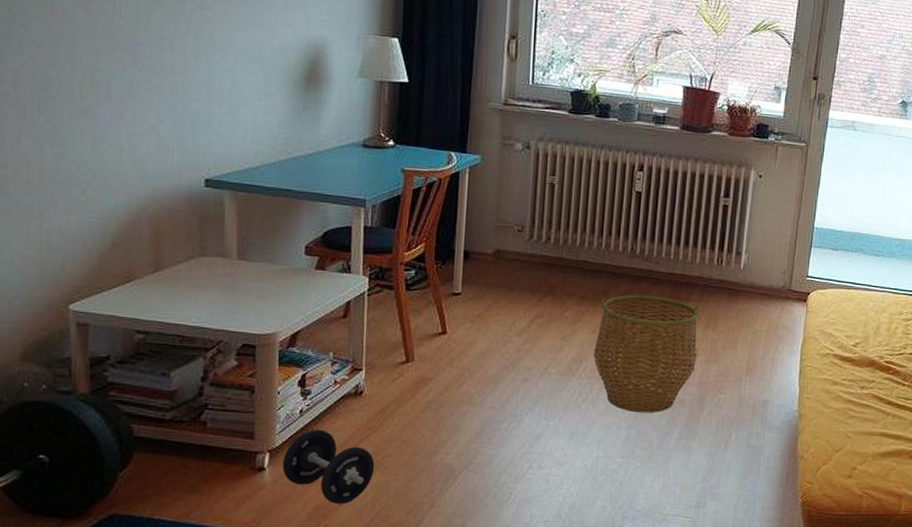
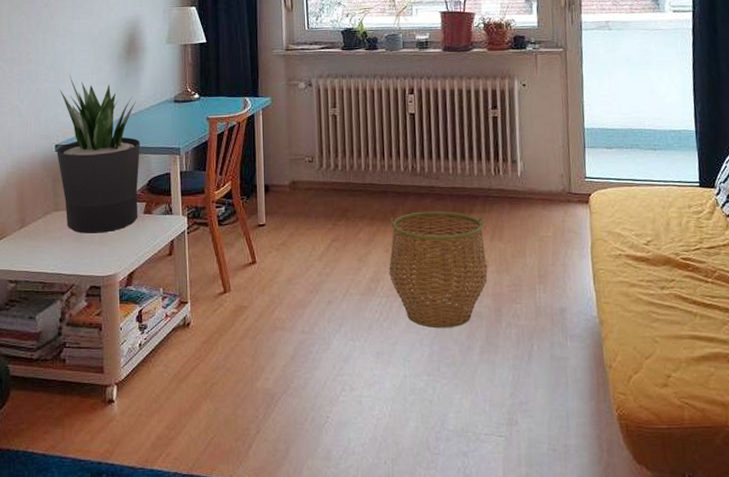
planter: none [206,97,316,286] -> present [57,74,140,234]
dumbbell: present [283,429,375,504] -> none [128,361,205,433]

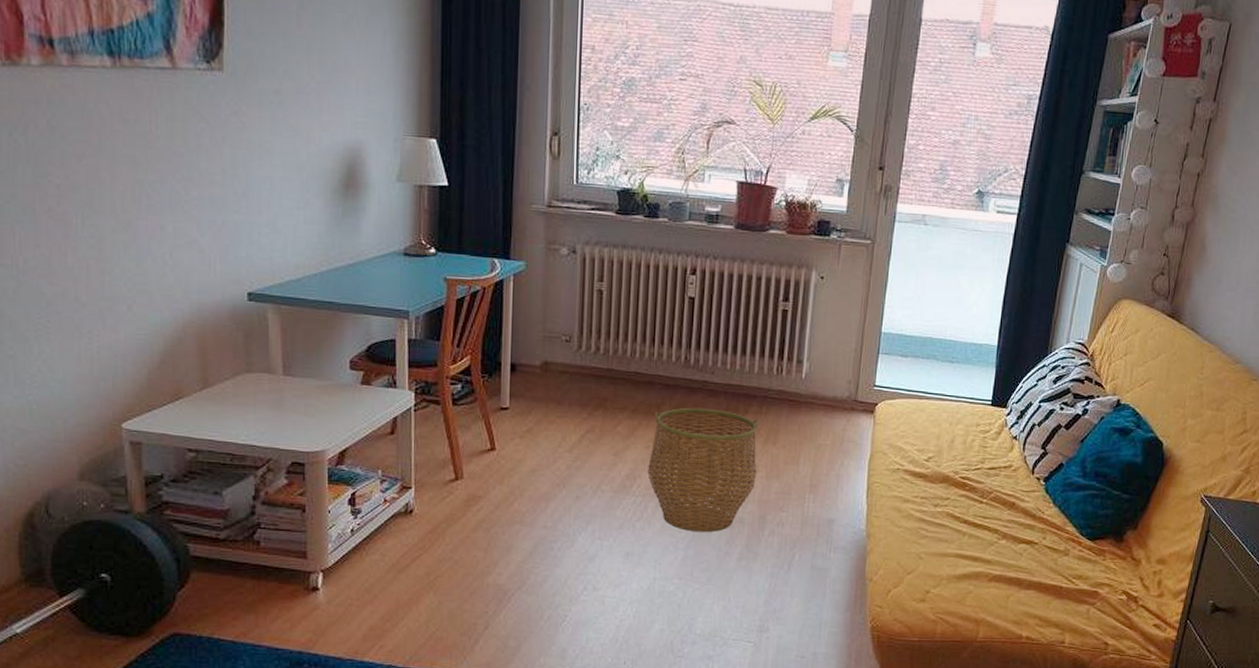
planter: present [57,74,140,234] -> none [250,206,358,403]

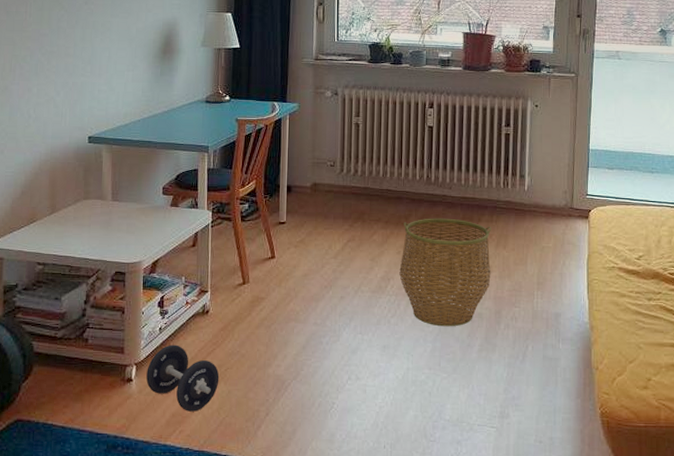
dumbbell: none [336,548,428,625] -> present [146,344,220,412]

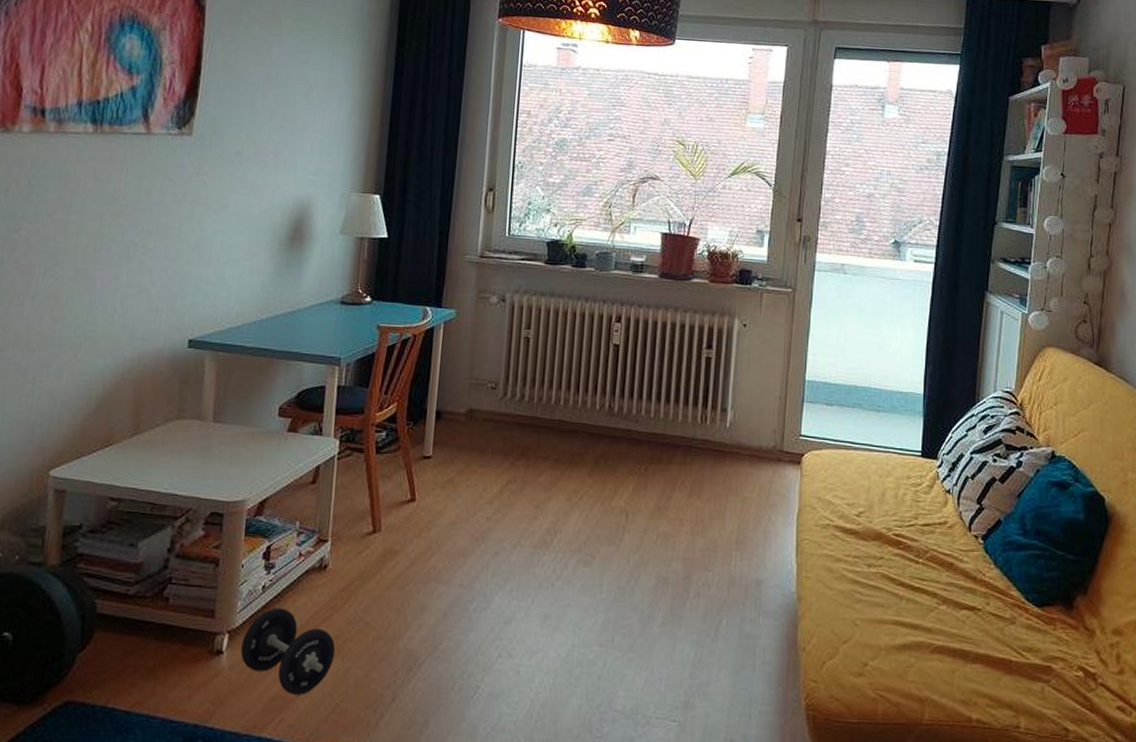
basket: present [399,218,492,327] -> none [569,457,684,594]

